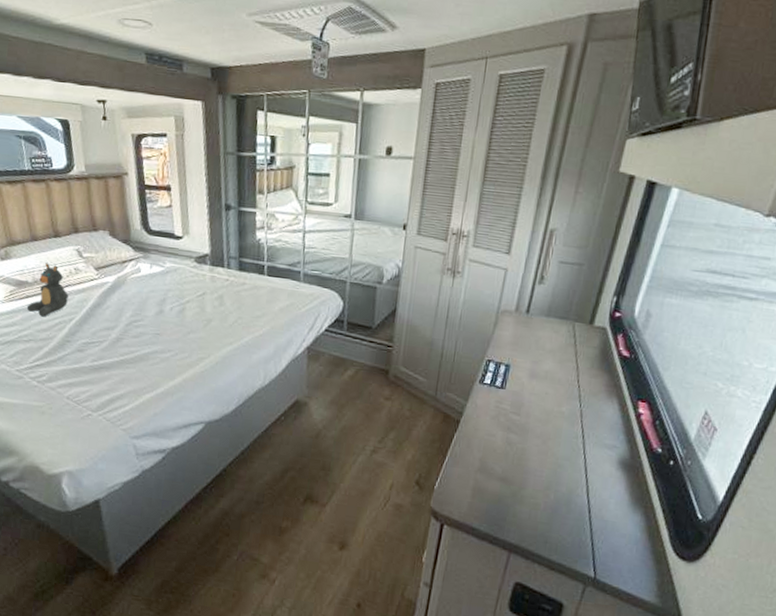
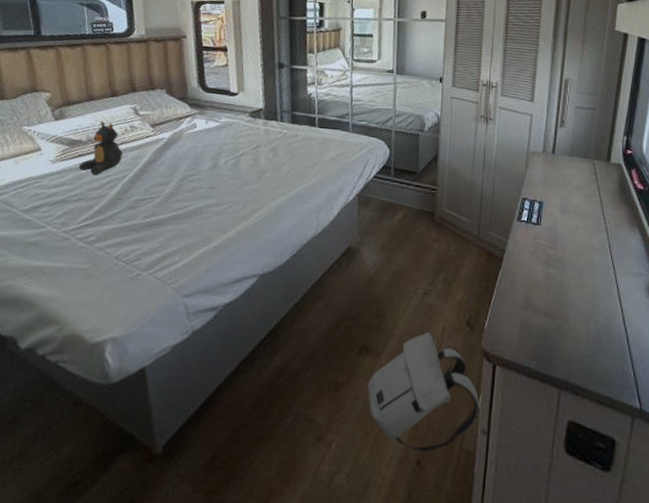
backpack: none [311,487,424,596] -> present [368,331,480,452]

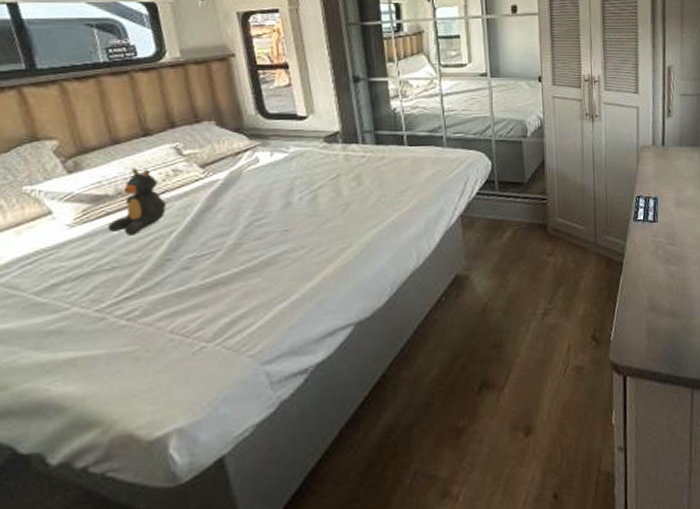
backpack: present [368,331,480,452] -> none [493,353,614,484]

